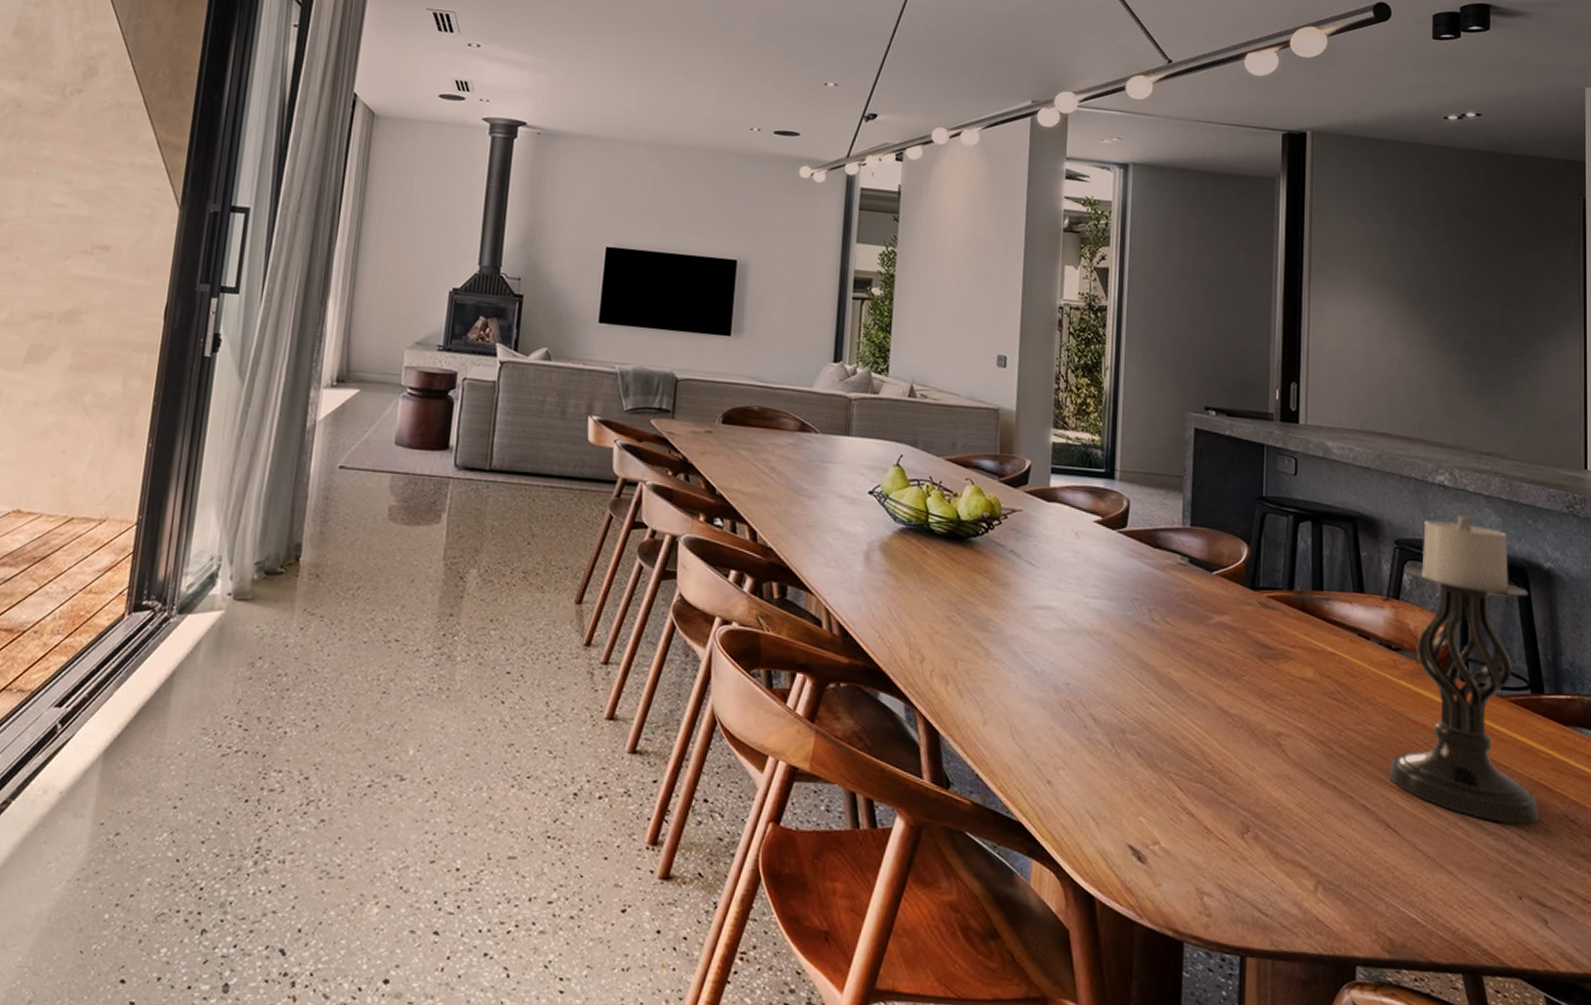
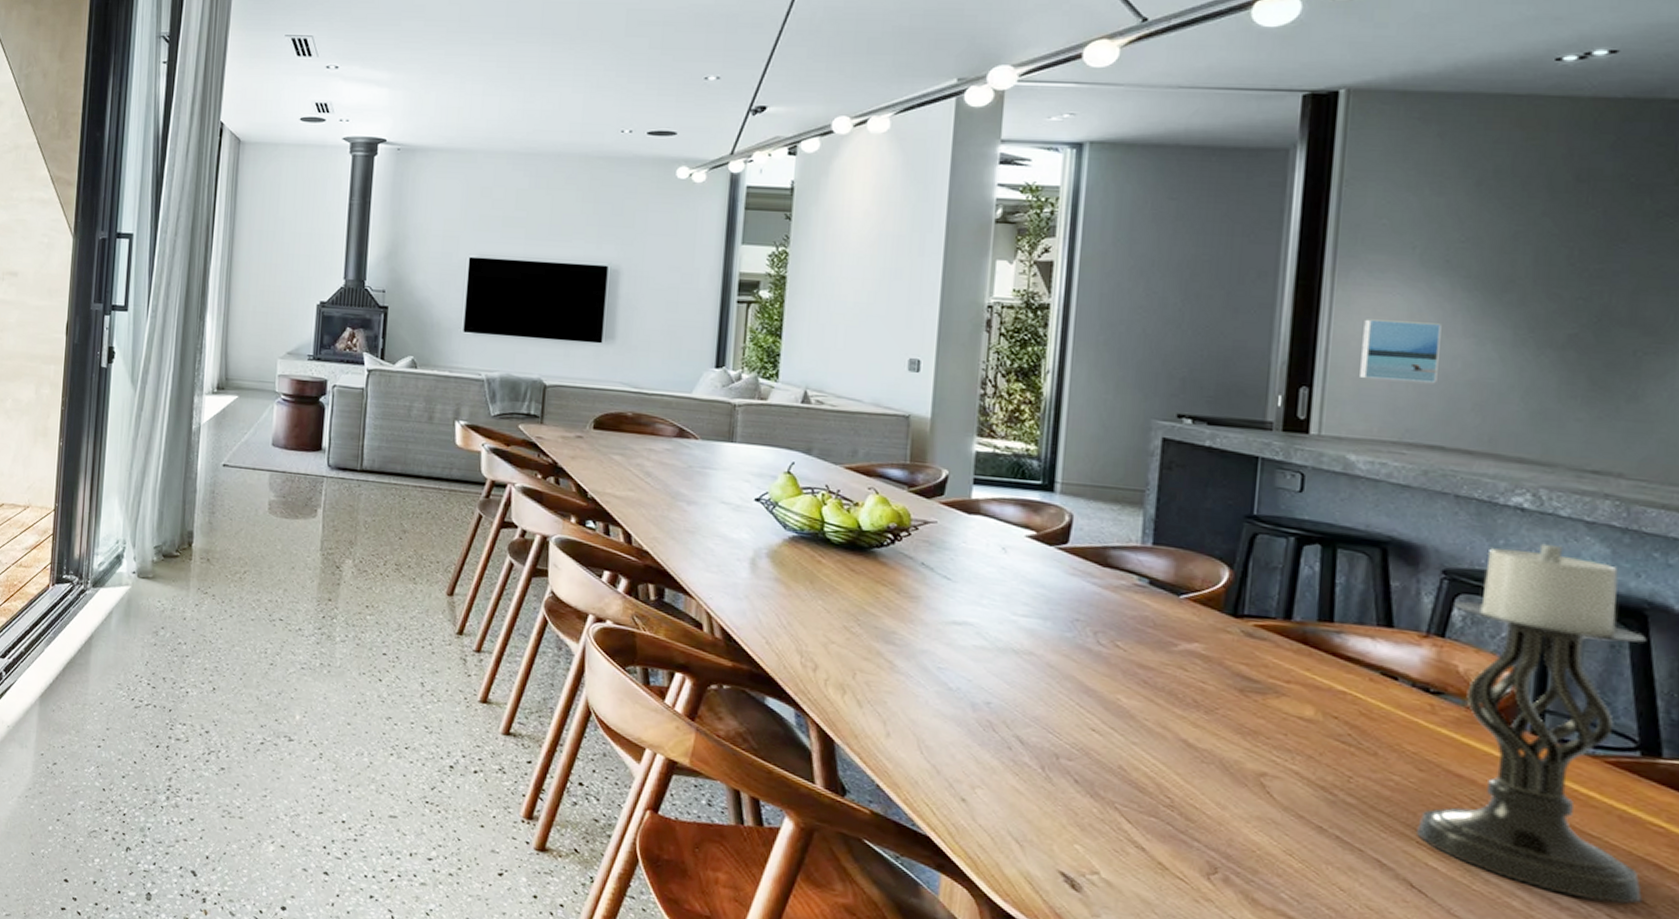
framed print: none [1331,324,1383,381] -> present [1360,319,1442,384]

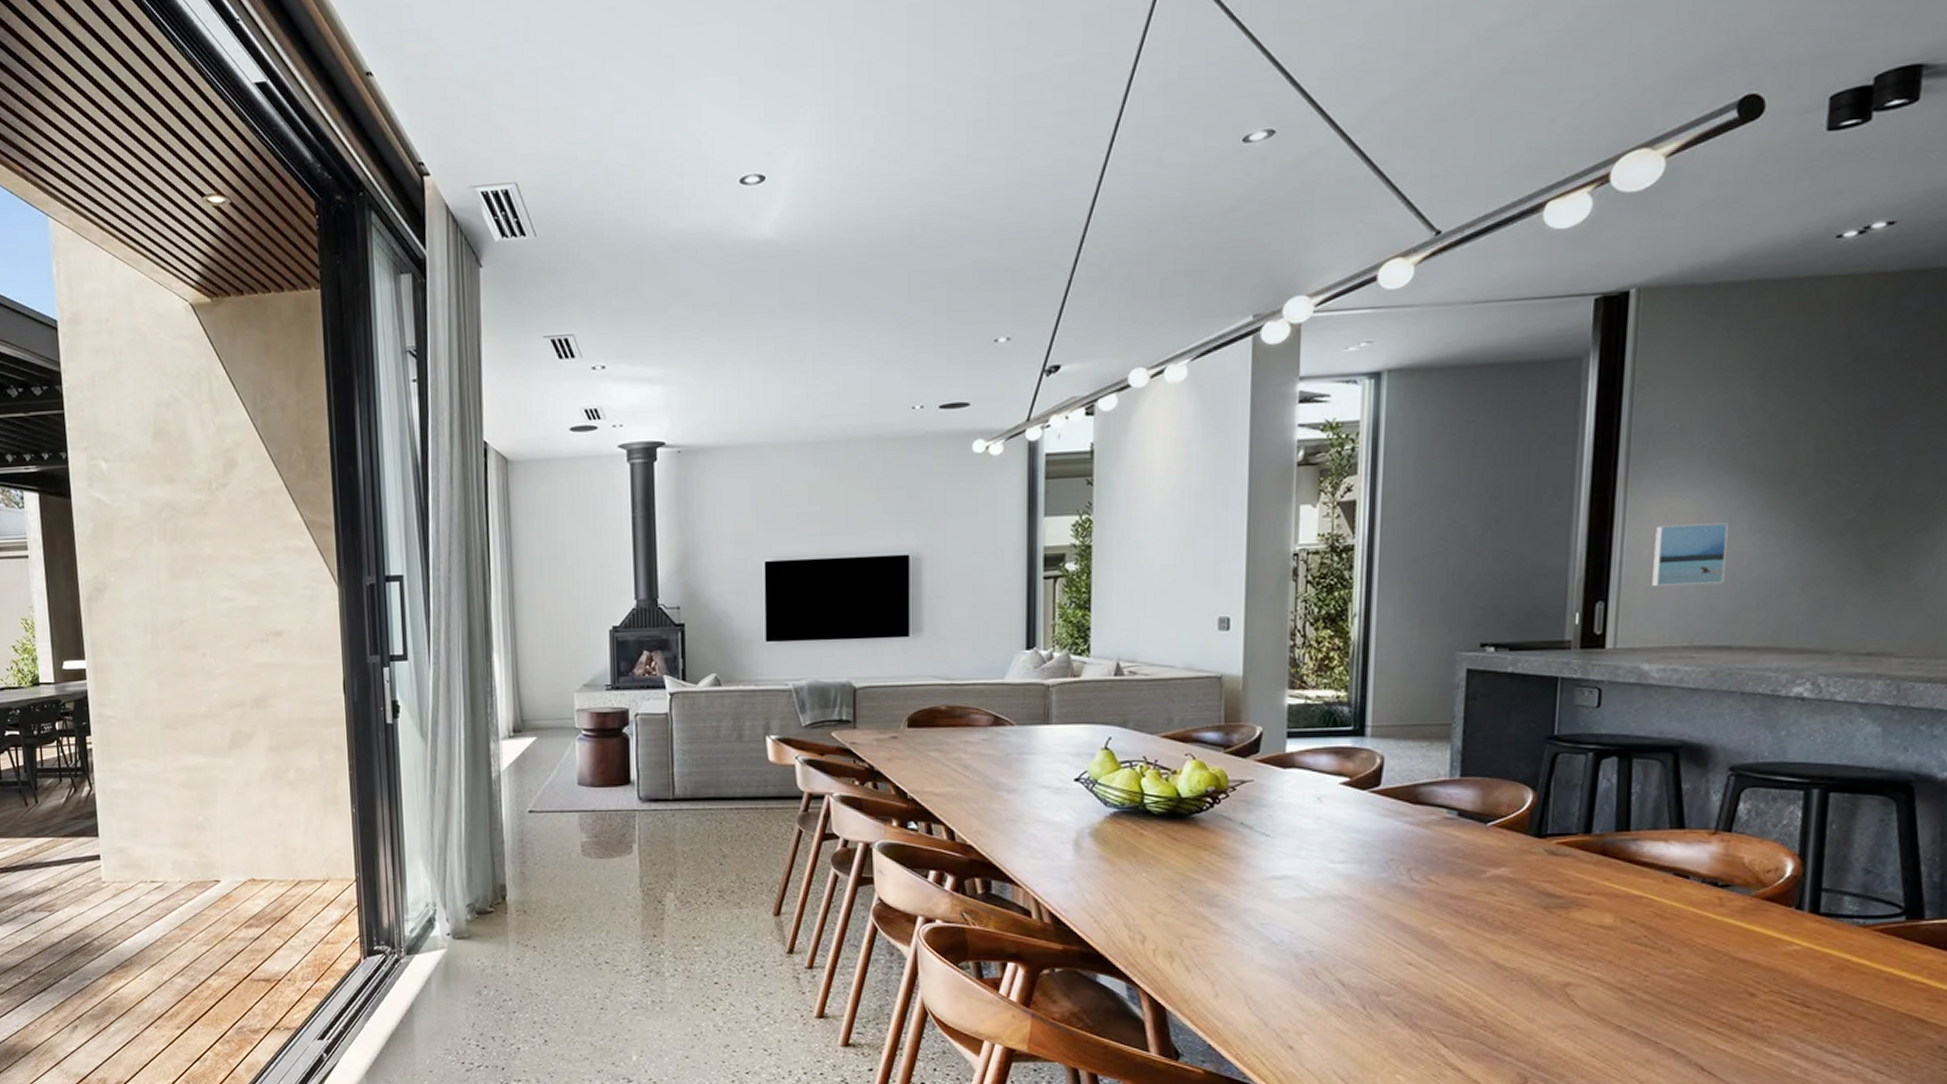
candle holder: present [1417,543,1647,905] -> none [1707,729,1913,1059]

